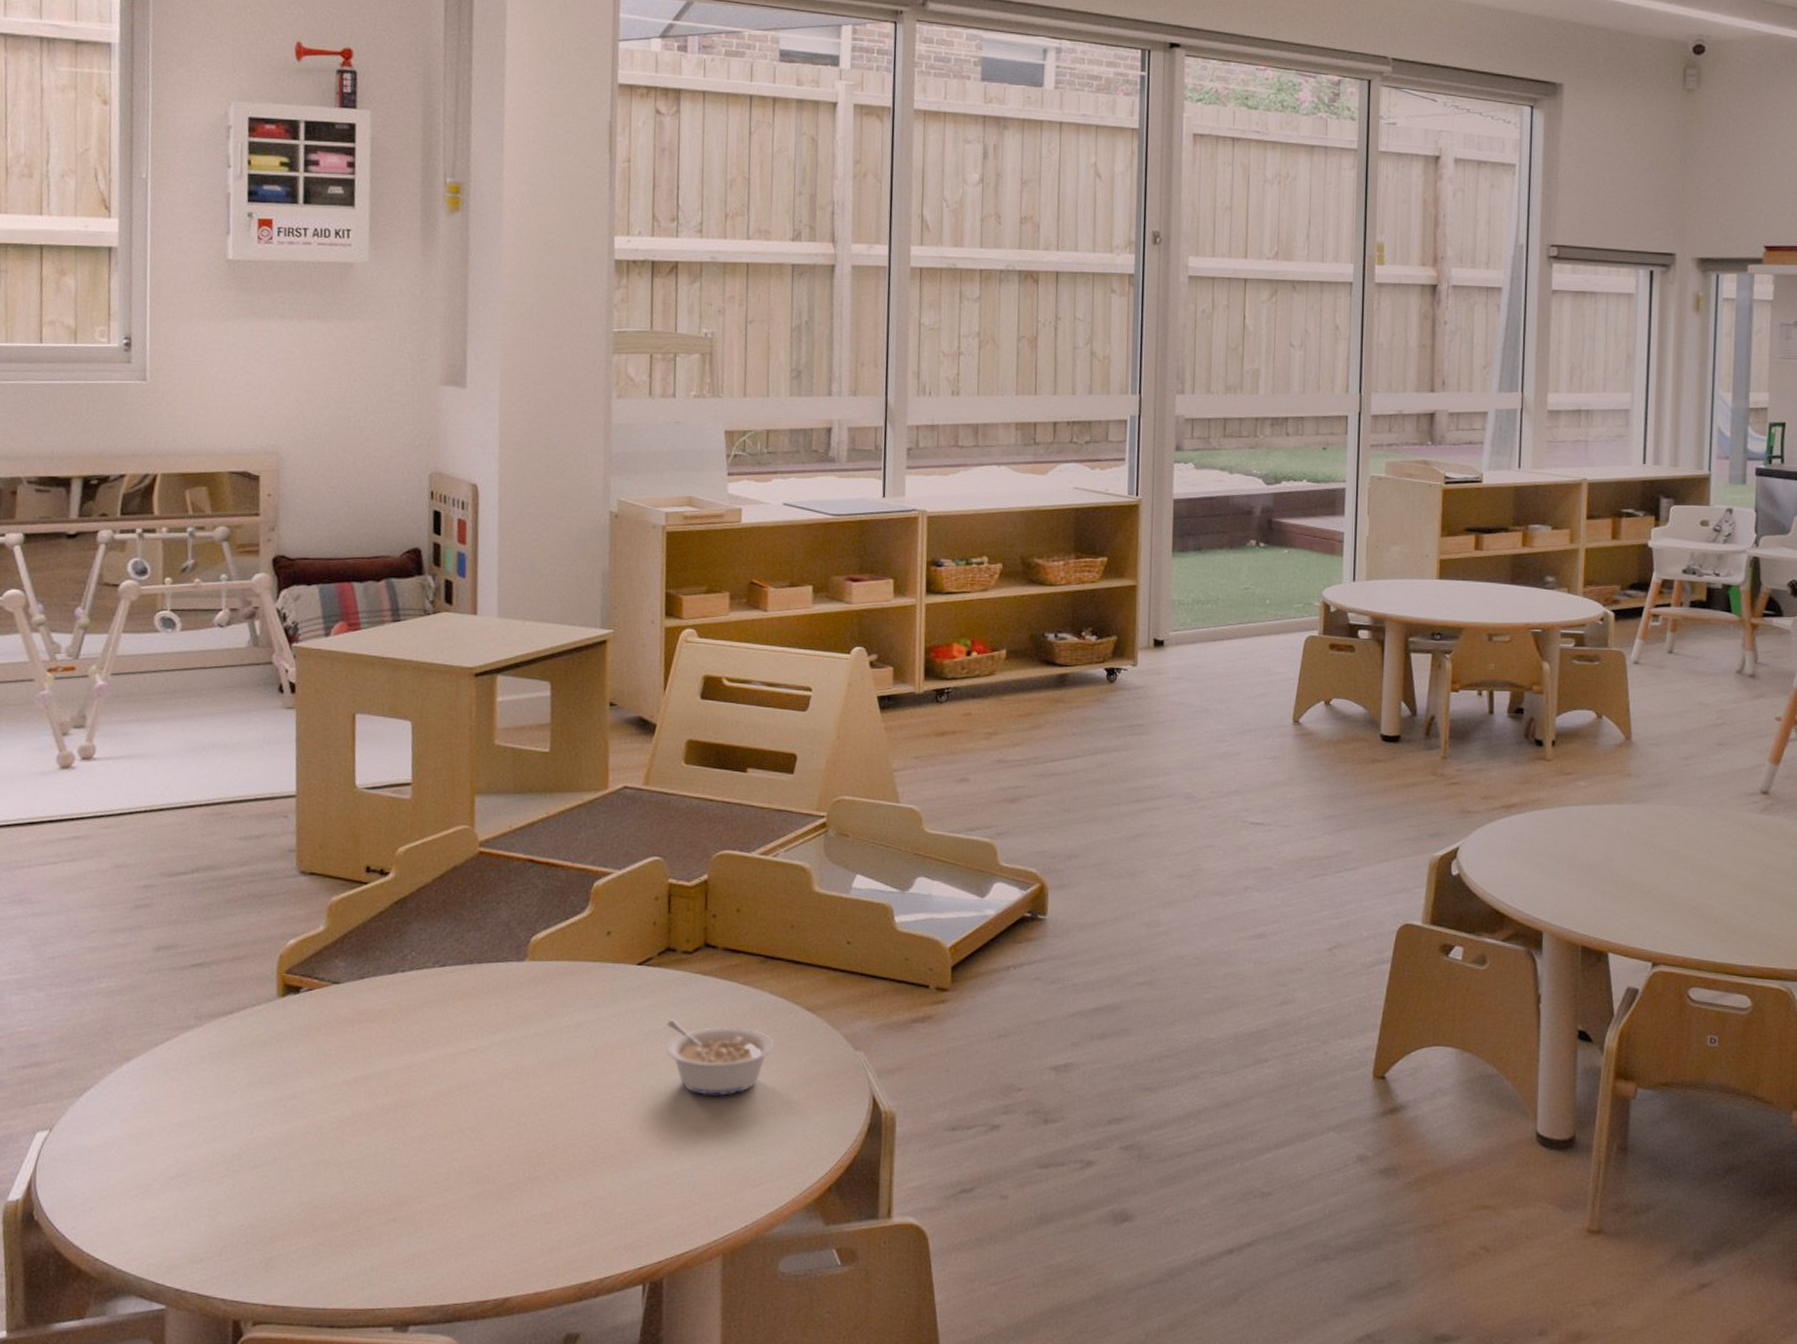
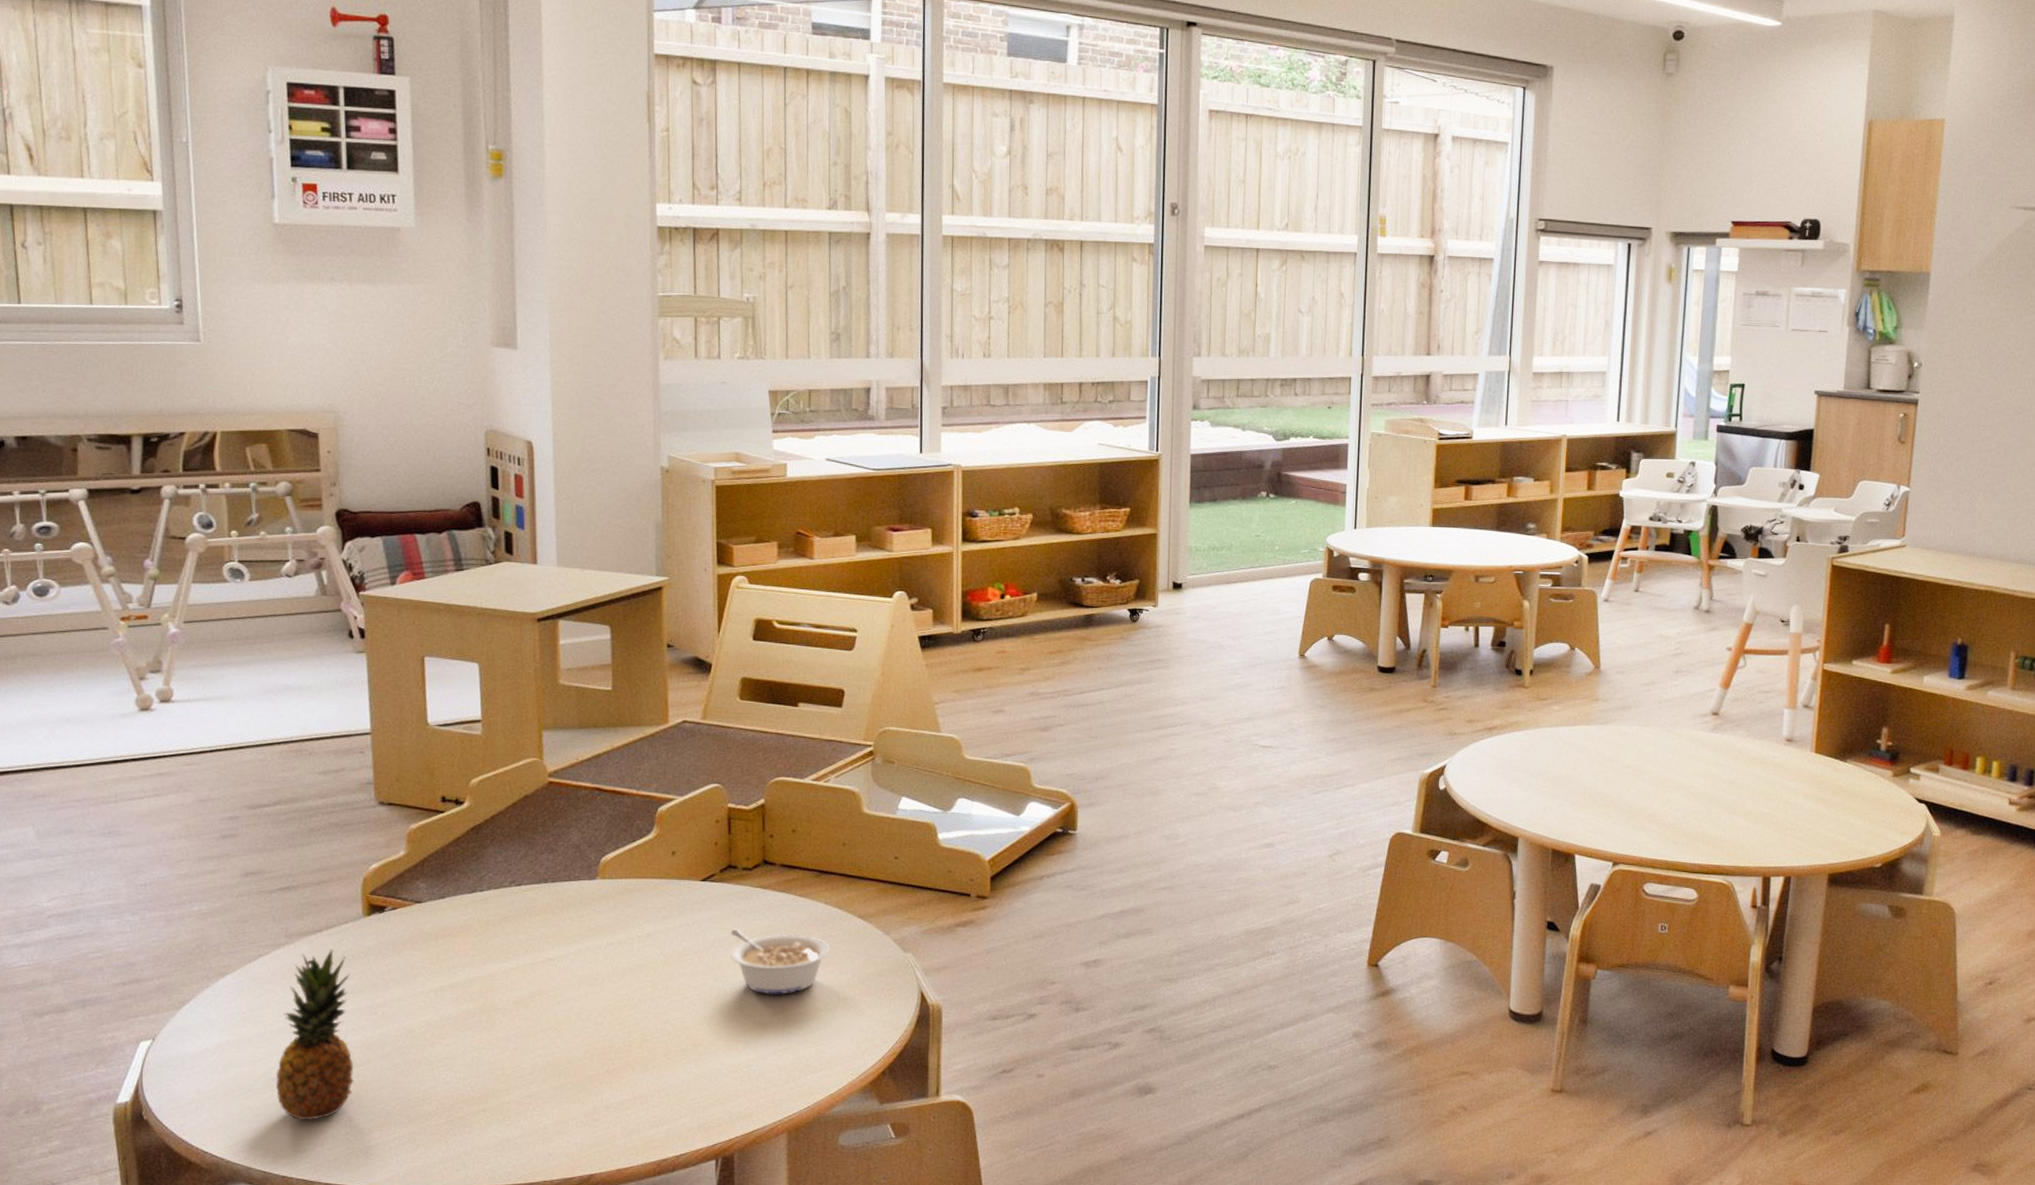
fruit: none [174,1033,259,1226] -> present [275,949,354,1120]

